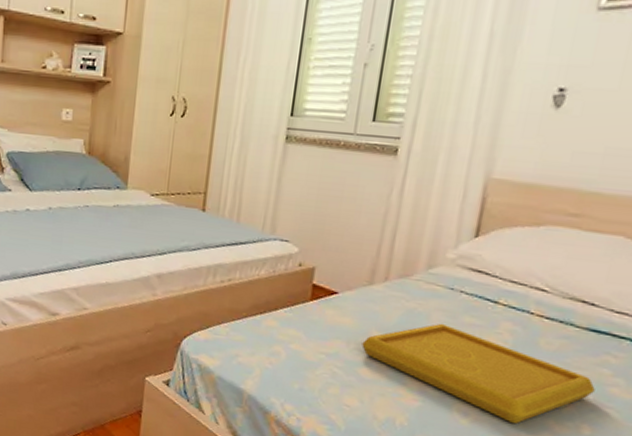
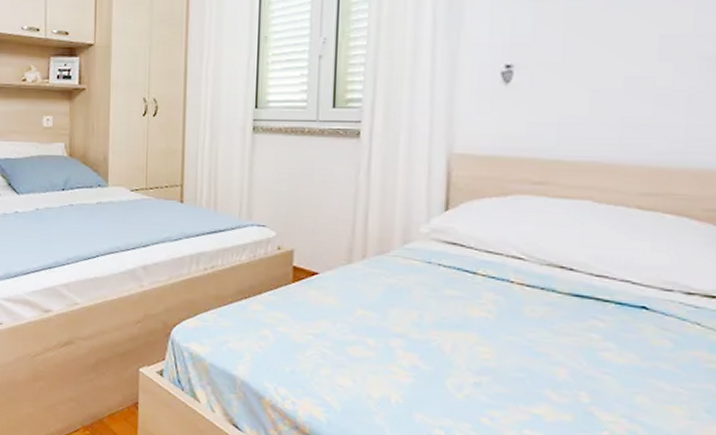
serving tray: present [361,323,596,425] -> none [348,297,587,396]

